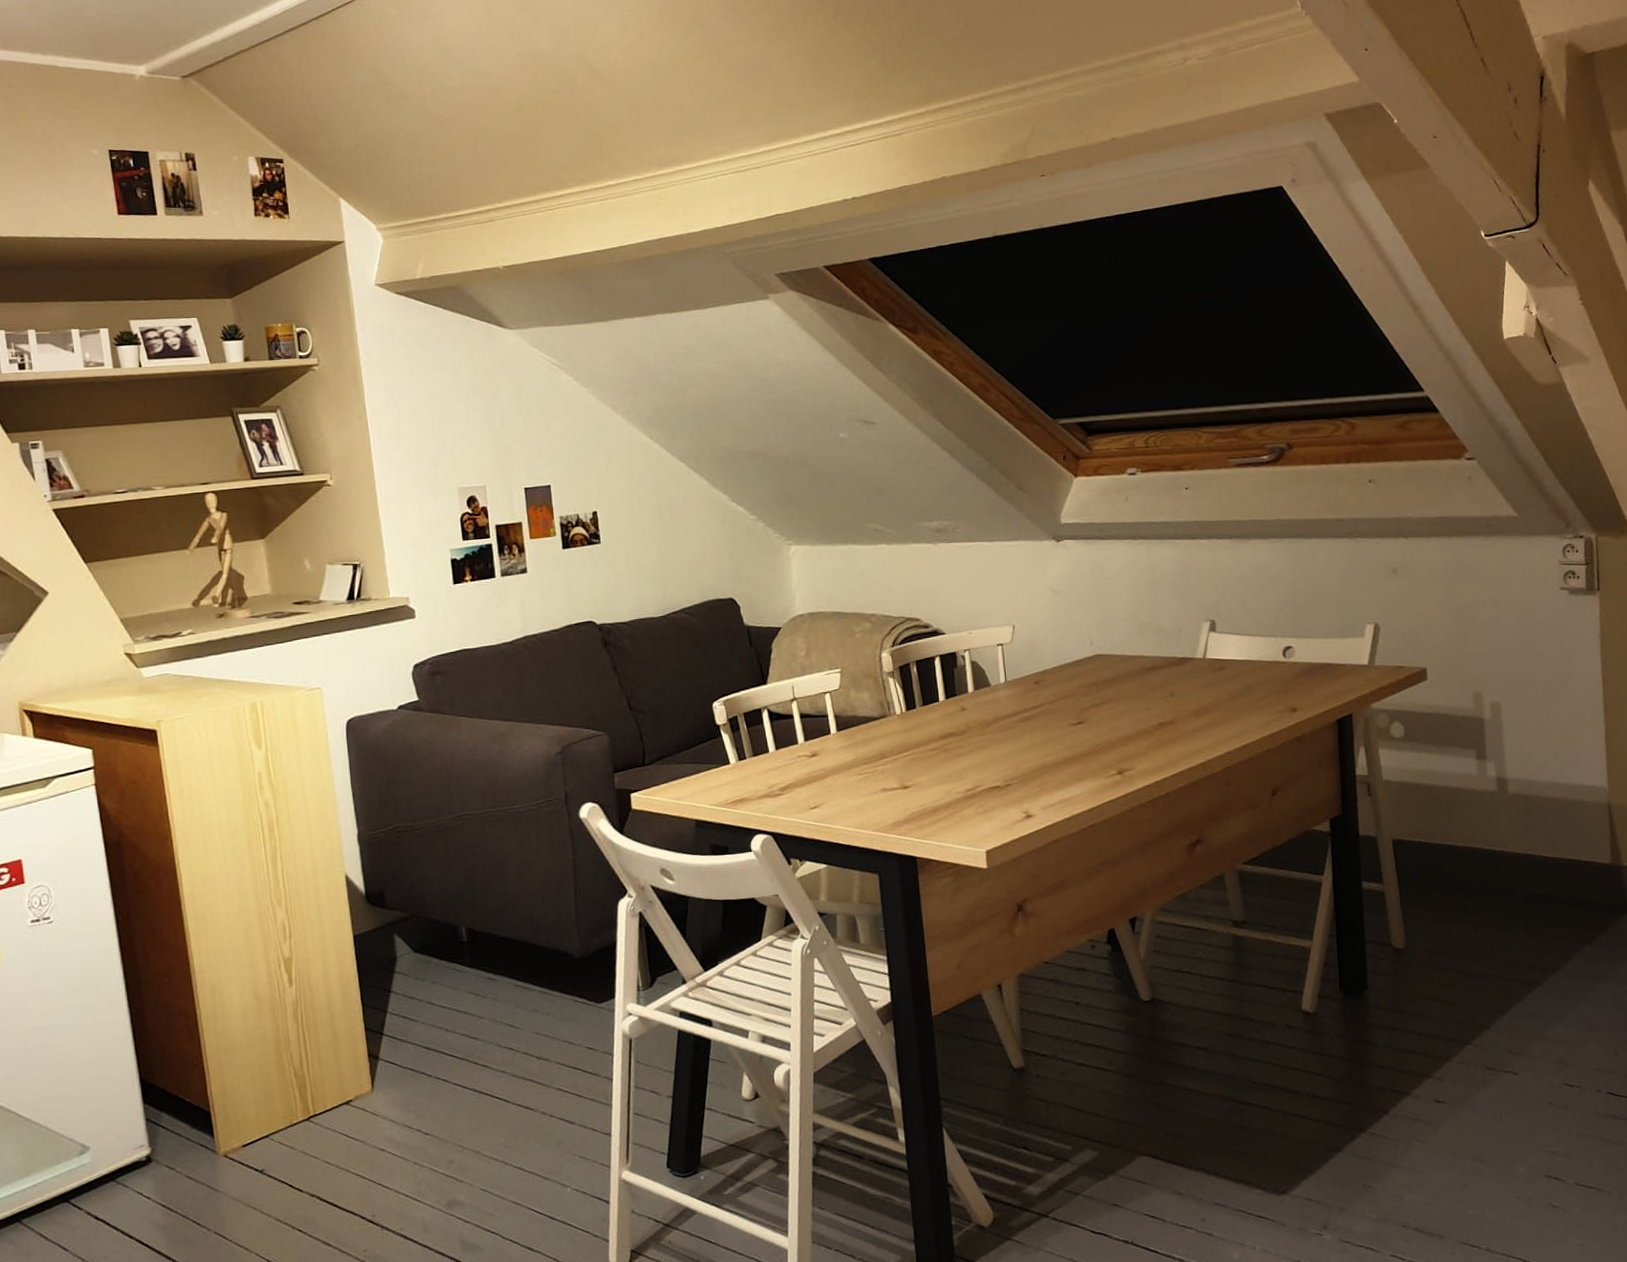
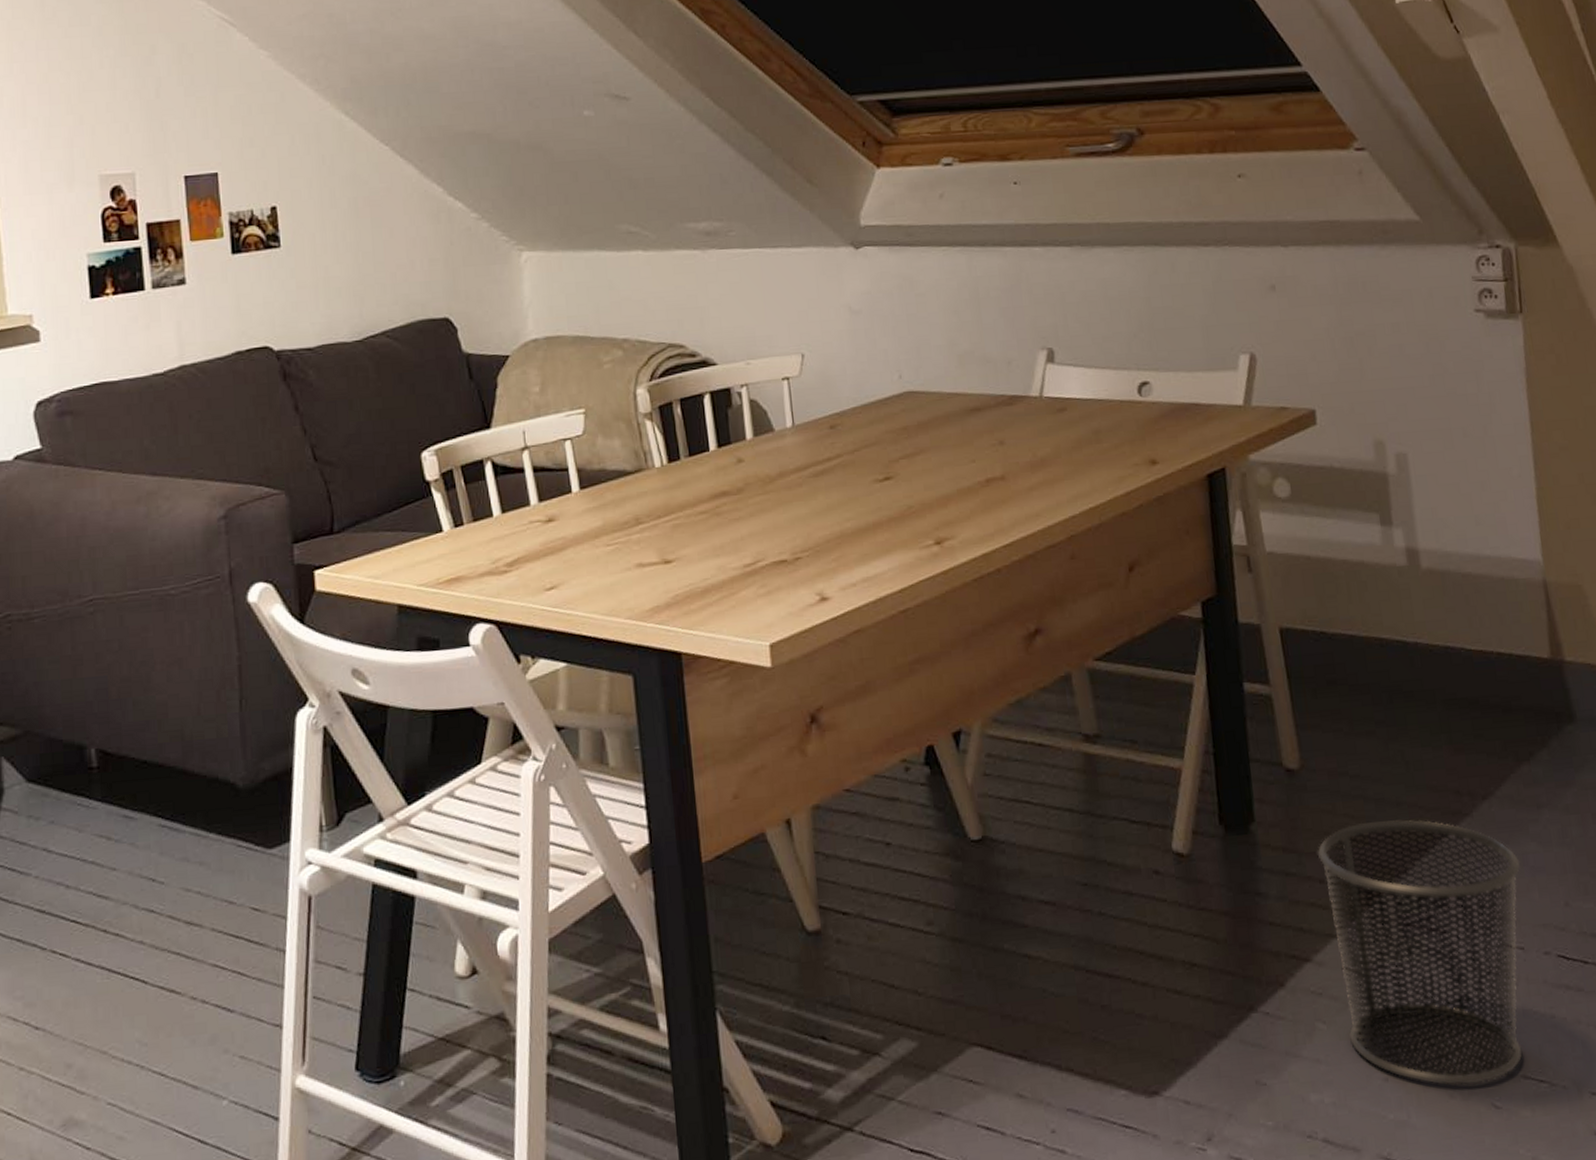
waste bin: none [1417,988,1580,1190] -> present [1317,819,1522,1086]

